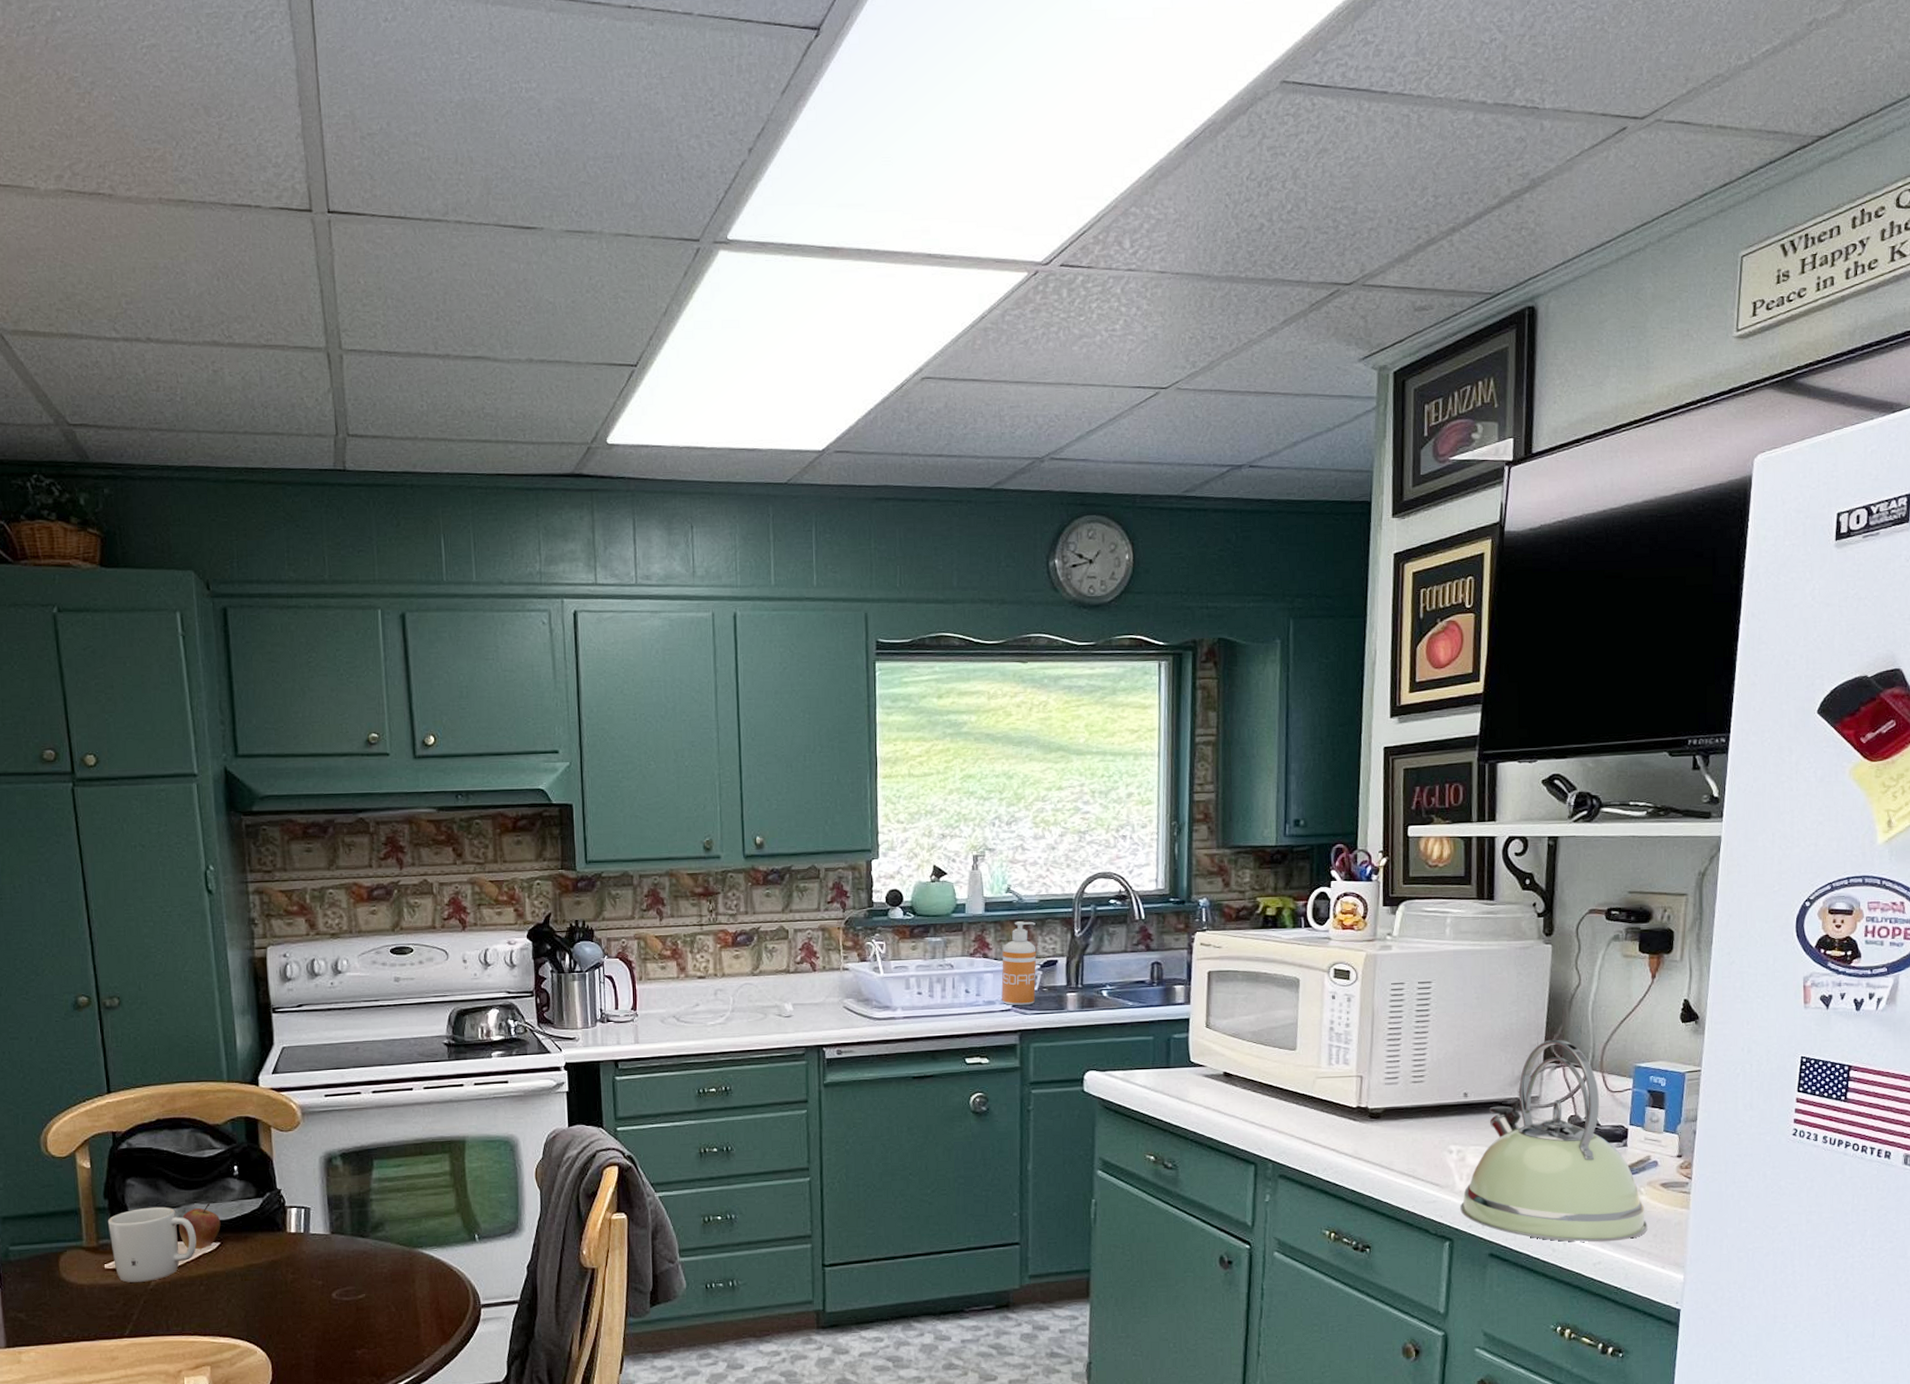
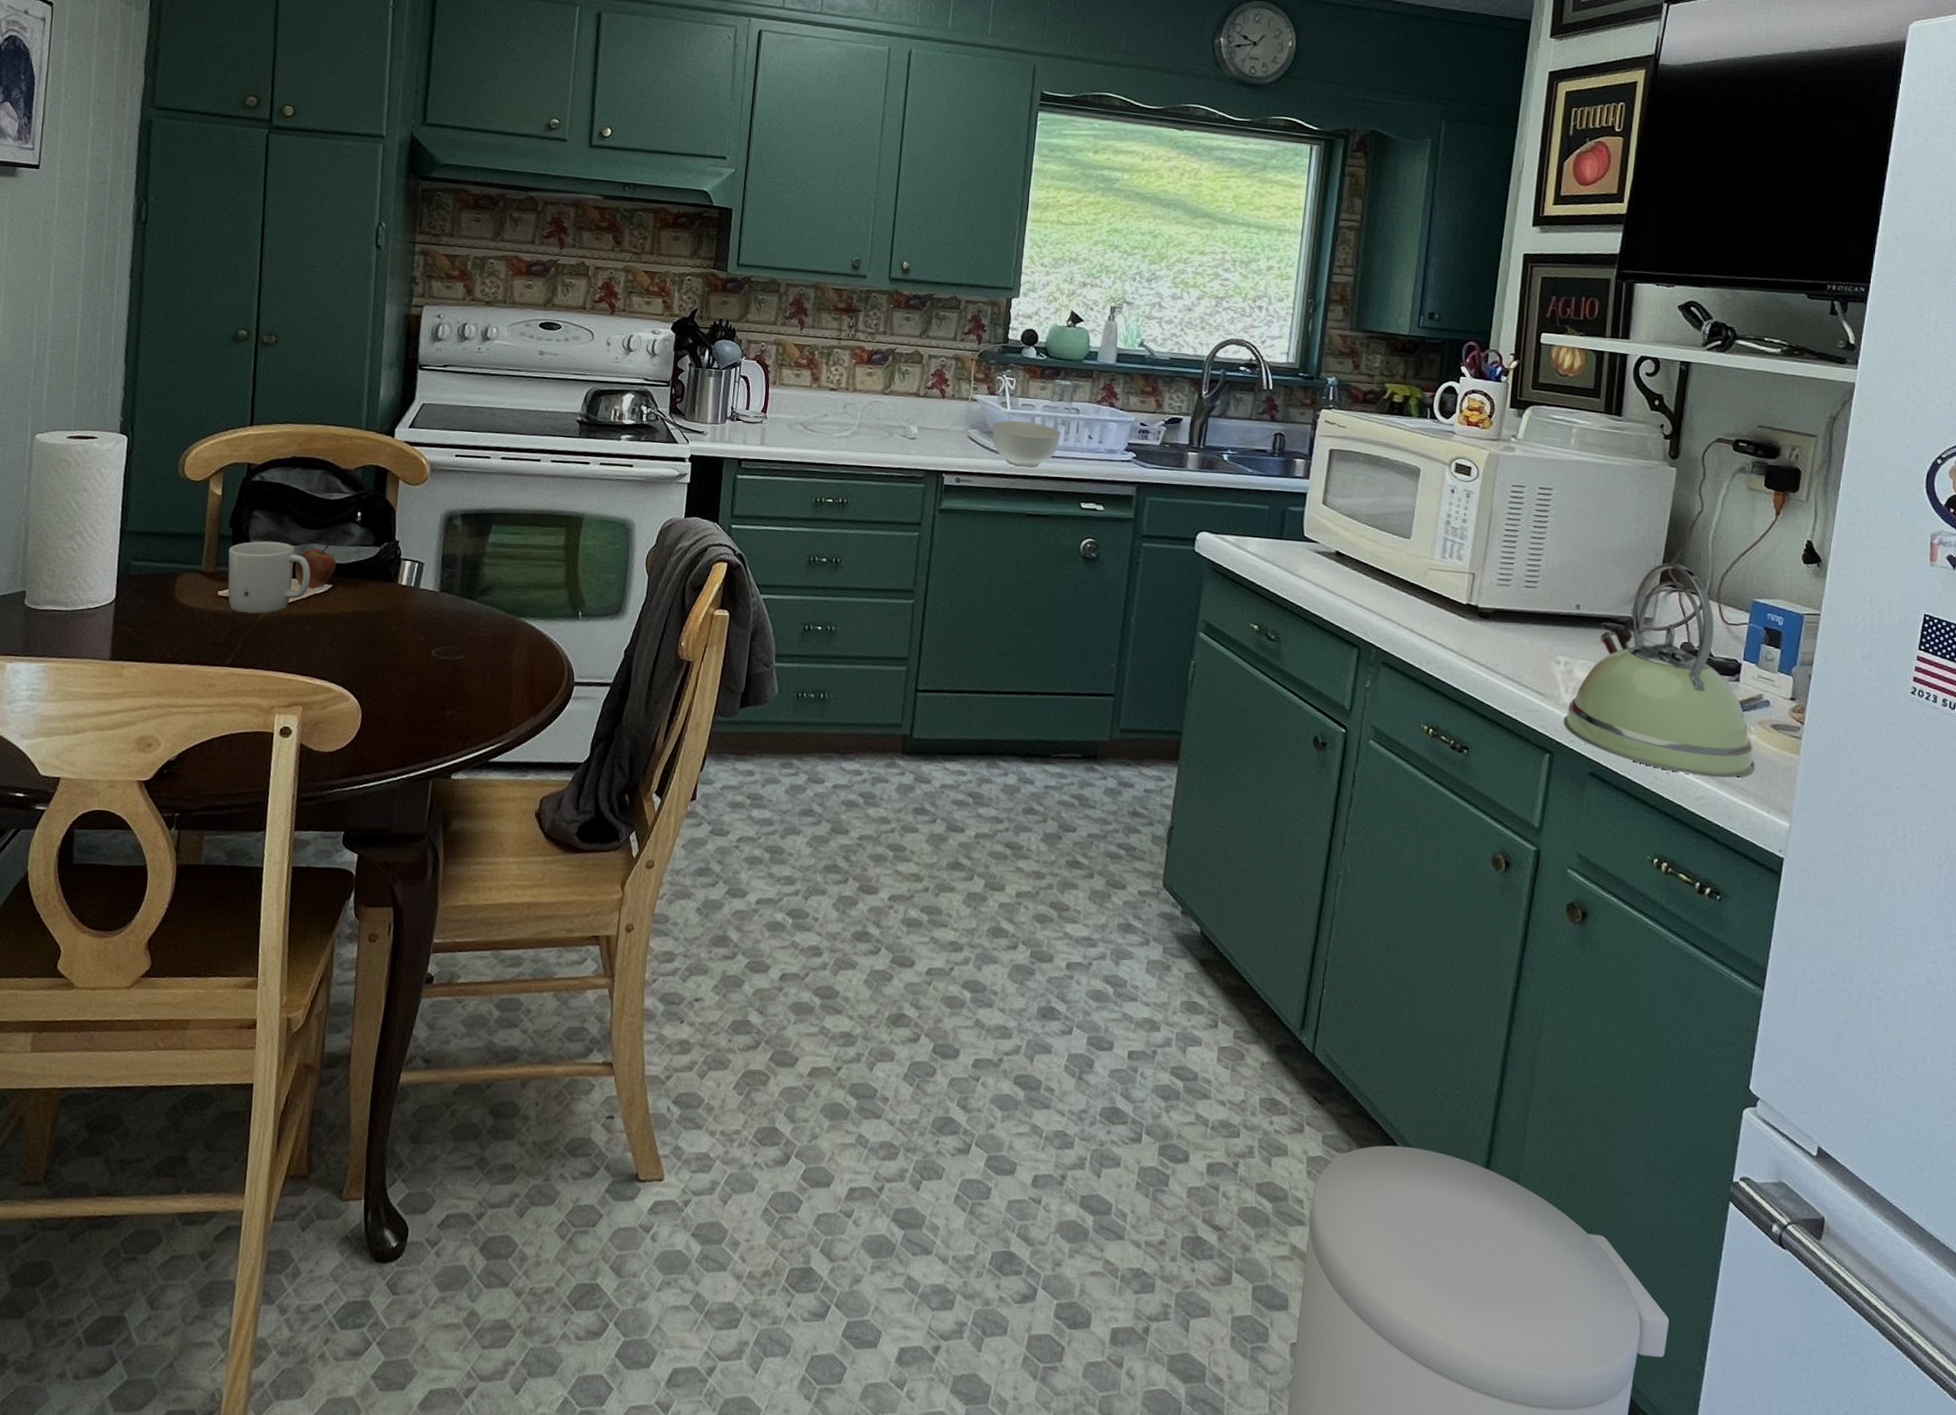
bowl: none [867,984,938,1030] -> present [992,420,1062,468]
soap dispenser: present [1001,921,1037,1006] -> none [1123,376,1165,459]

